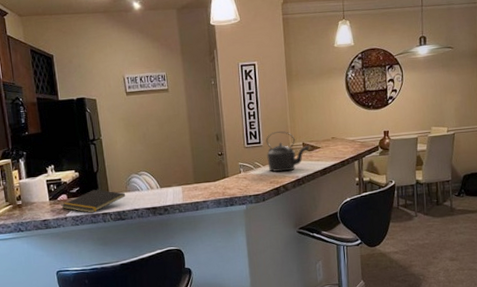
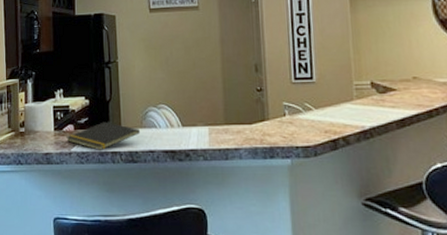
kettle: present [265,131,309,172] -> none [319,64,380,119]

